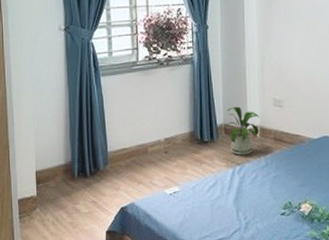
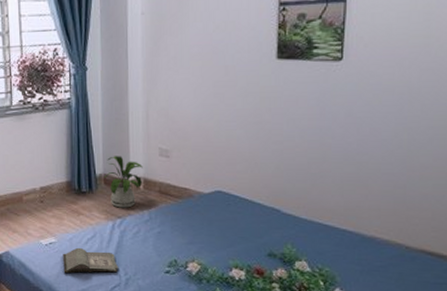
hardback book: none [186,195,239,222] -> present [63,247,119,274]

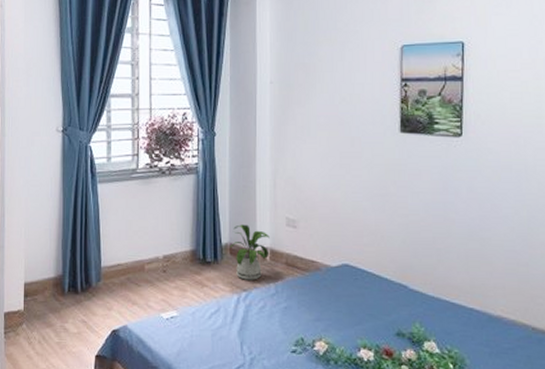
hardback book: present [63,247,119,274] -> none [184,322,243,352]

